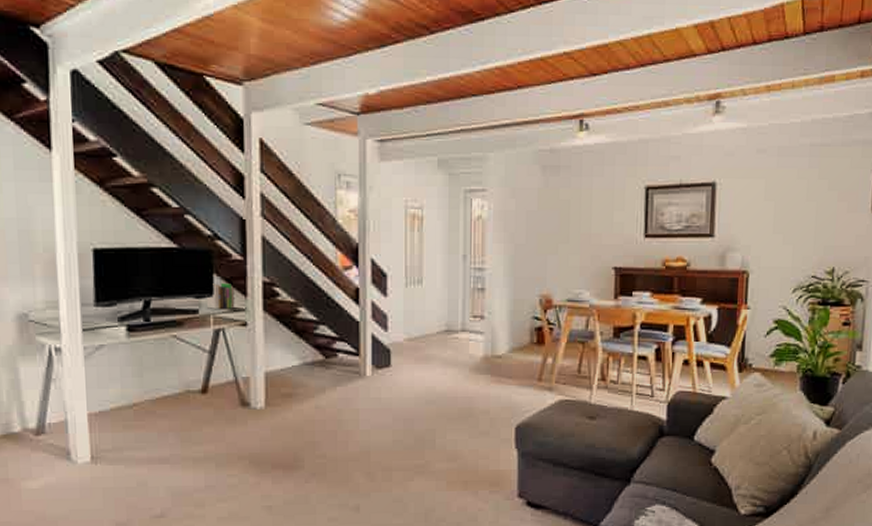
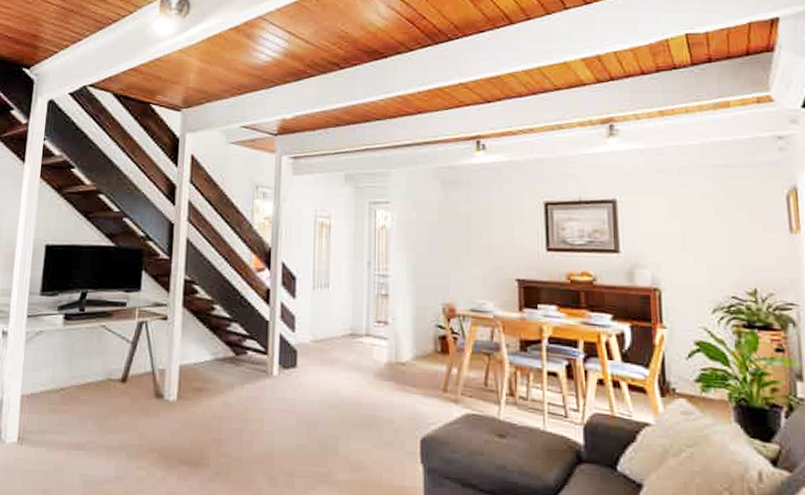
books: present [207,282,235,310] -> none [134,278,159,304]

